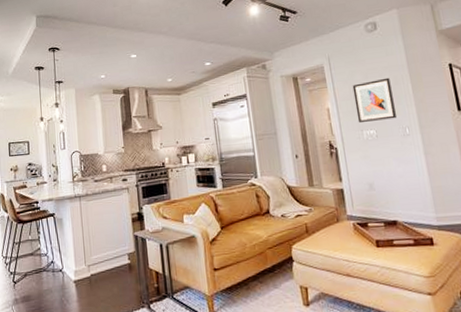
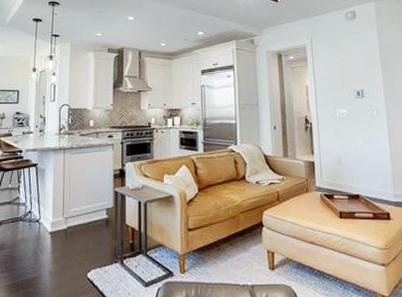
wall art: present [352,77,396,123] -> none [330,63,367,101]

